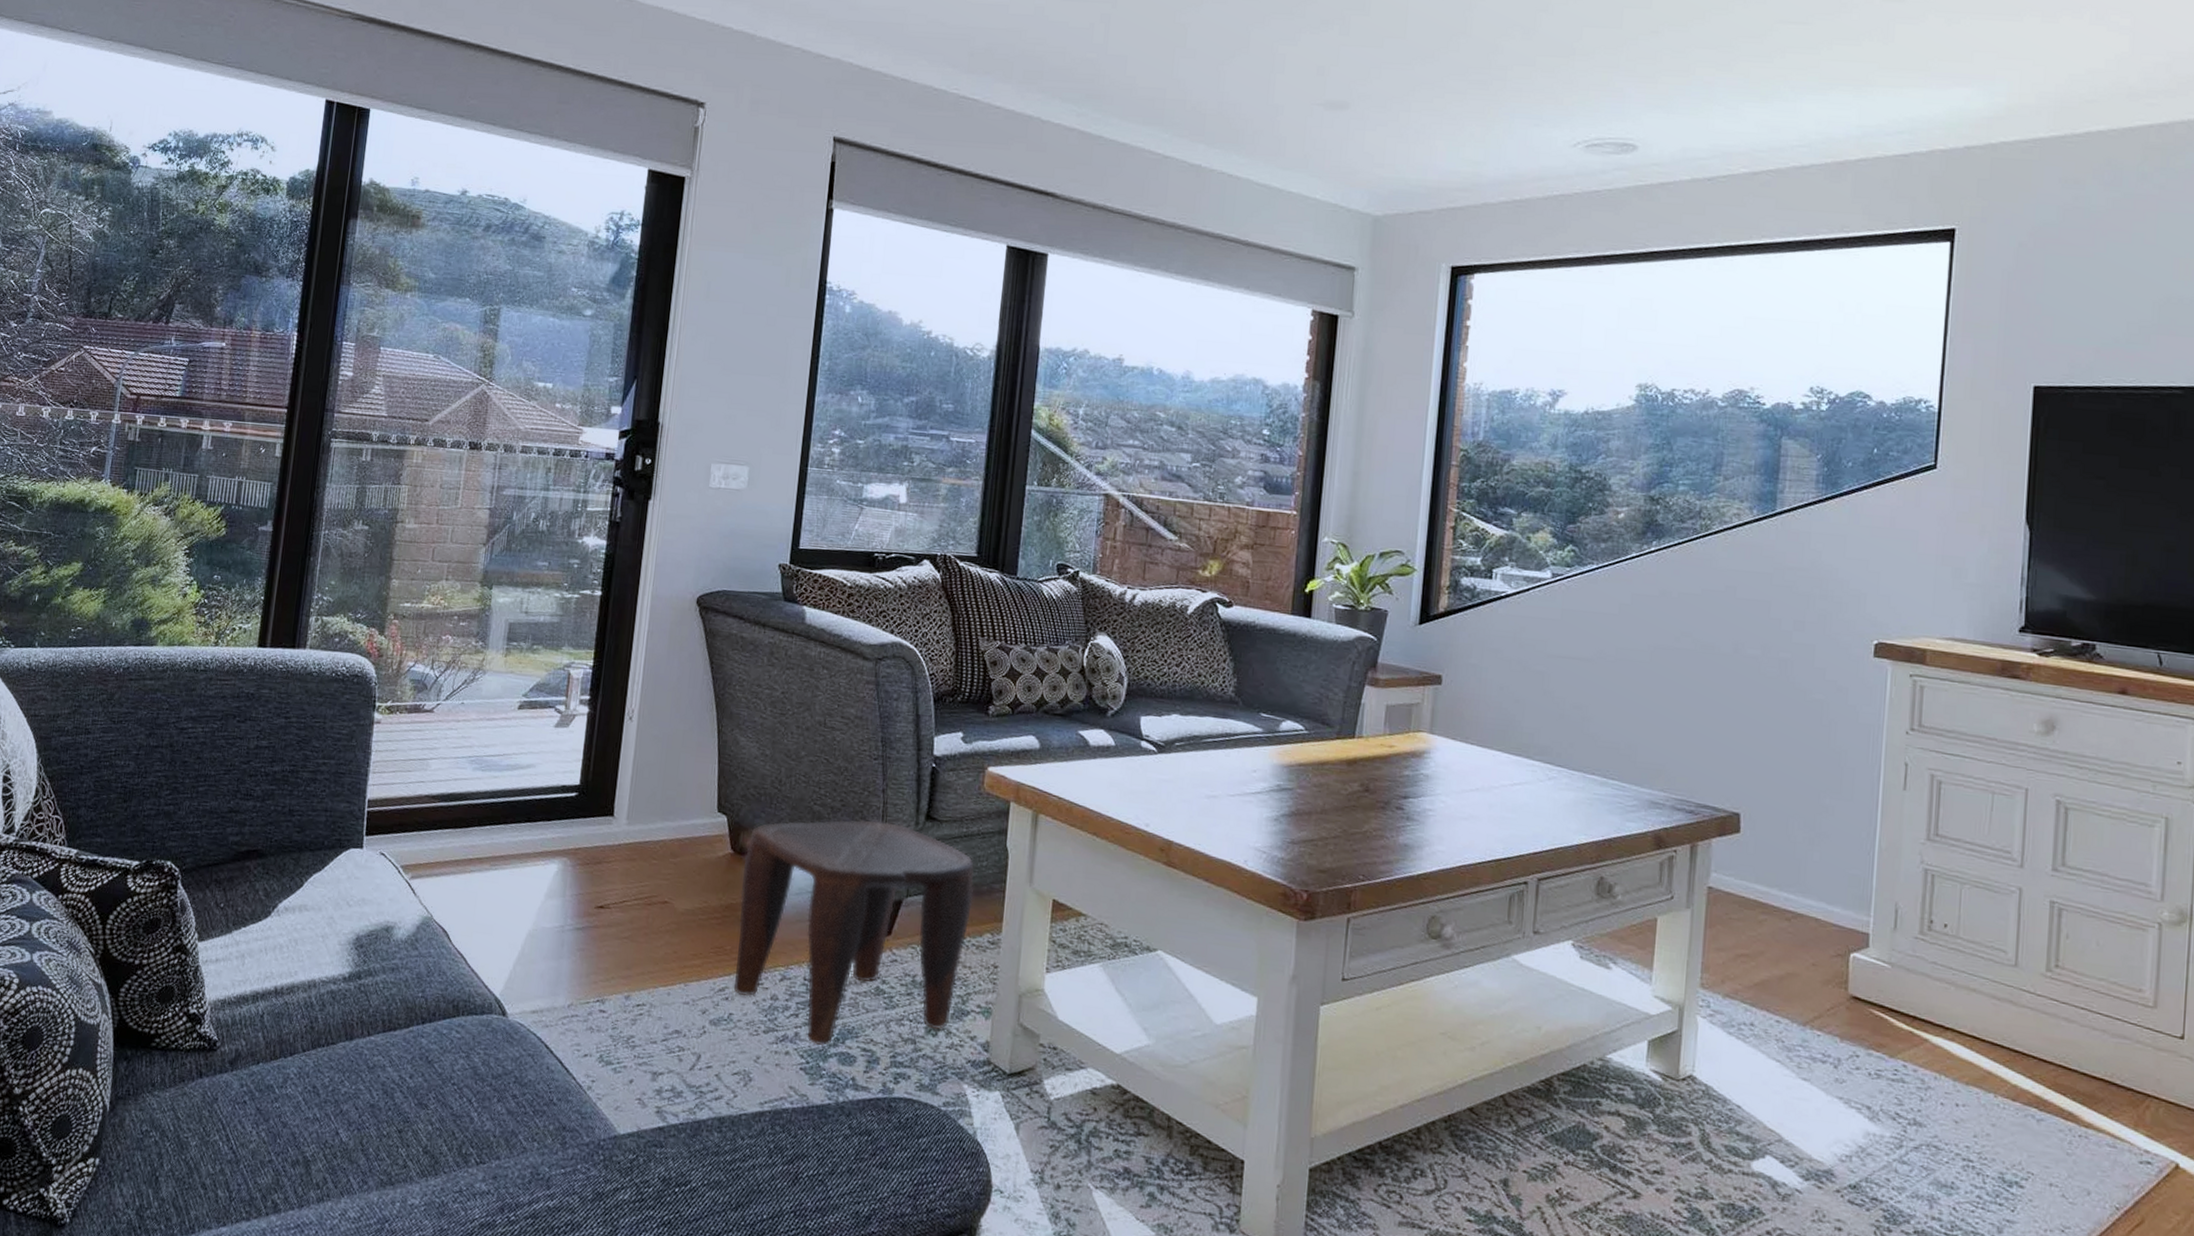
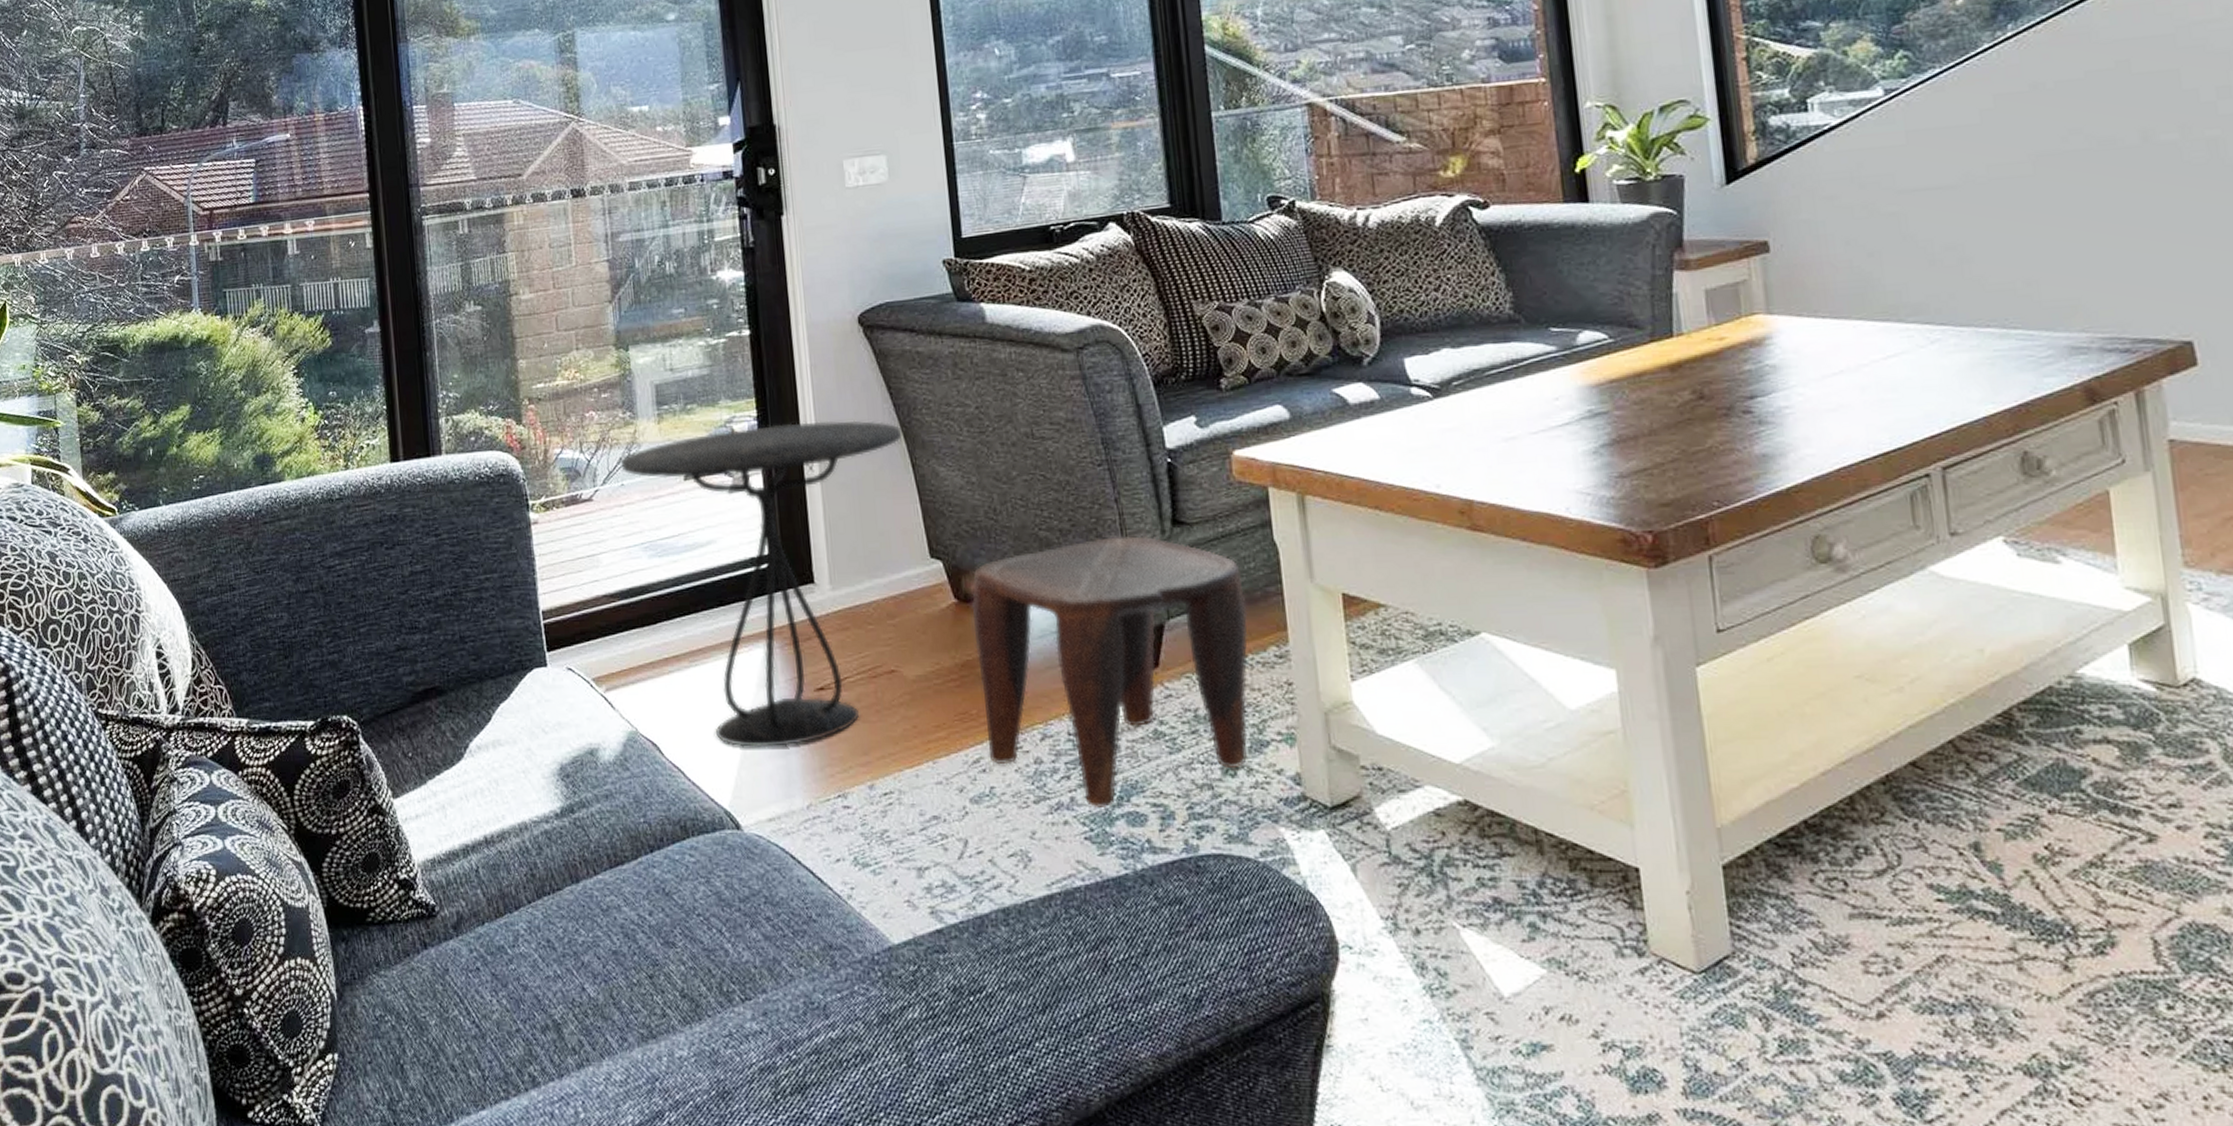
side table: none [464,673,715,952] -> present [621,420,902,747]

